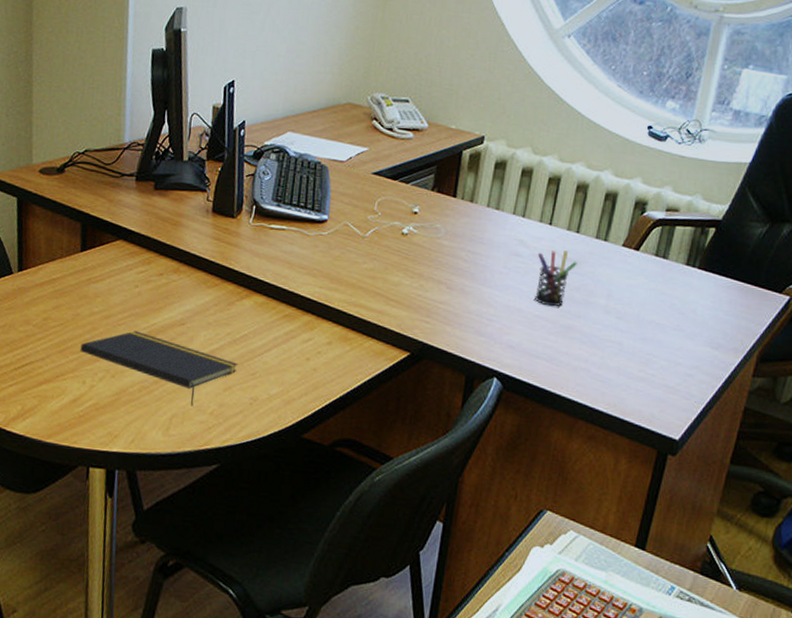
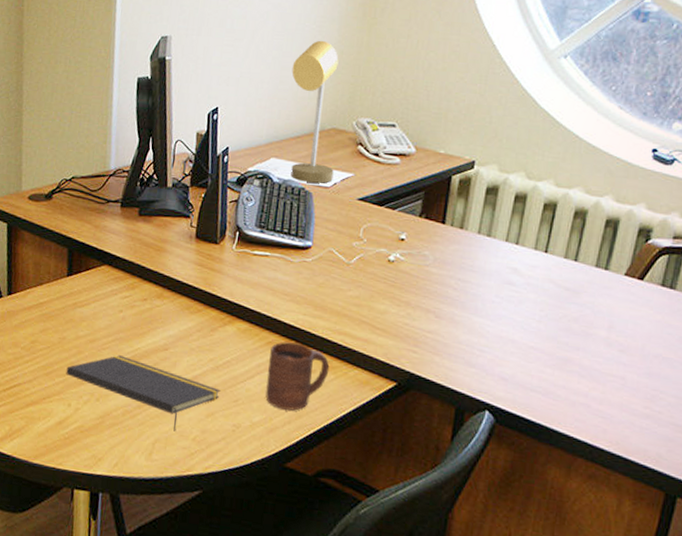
cup: none [282,314,345,383] -> present [265,342,330,411]
desk lamp: none [307,15,354,158] -> present [291,40,339,183]
pen holder: present [535,251,577,307] -> none [529,279,575,338]

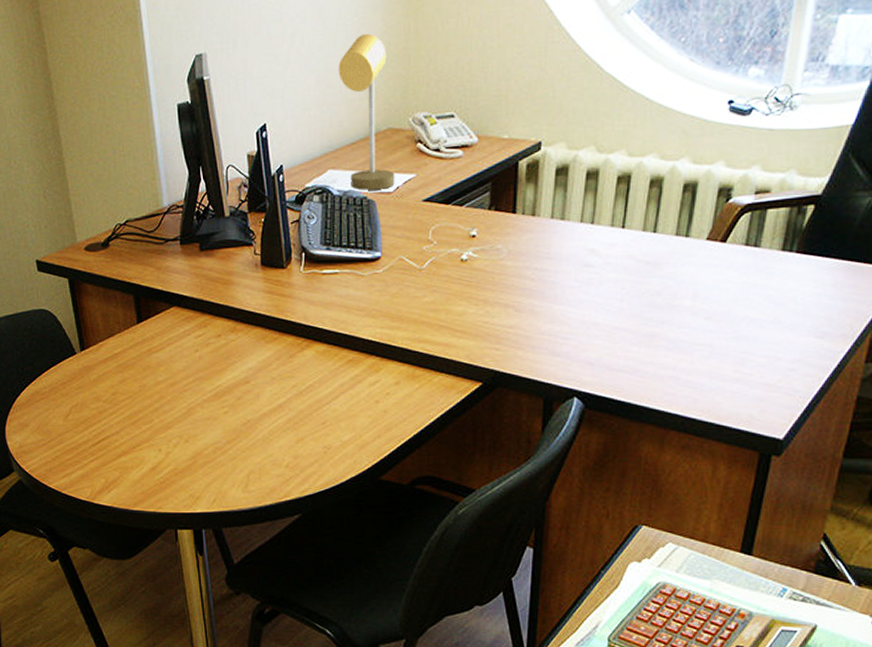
notepad: present [66,355,221,432] -> none [151,395,307,461]
cup: present [265,342,330,411] -> none [352,358,413,425]

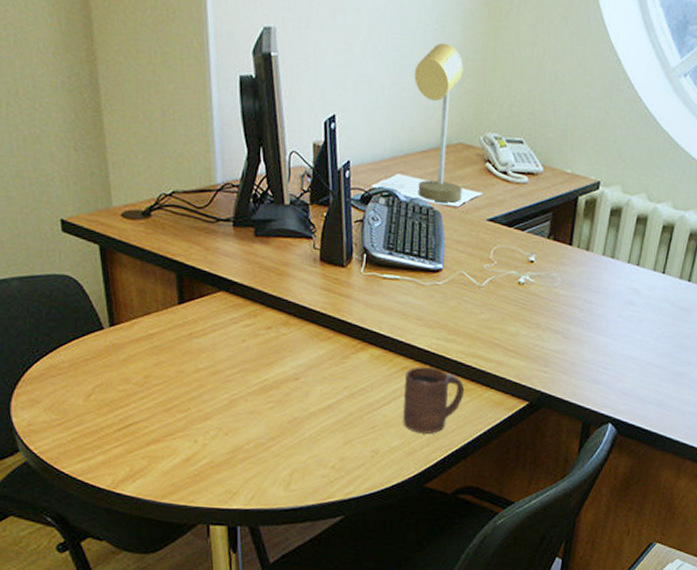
cup: none [352,358,413,425] -> present [403,367,465,434]

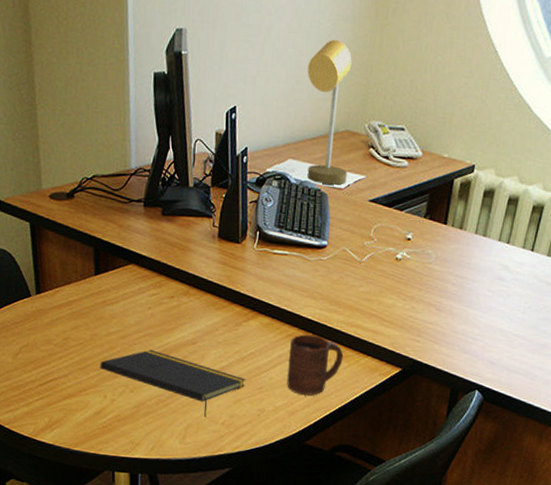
notepad: none [188,387,357,461] -> present [100,349,246,417]

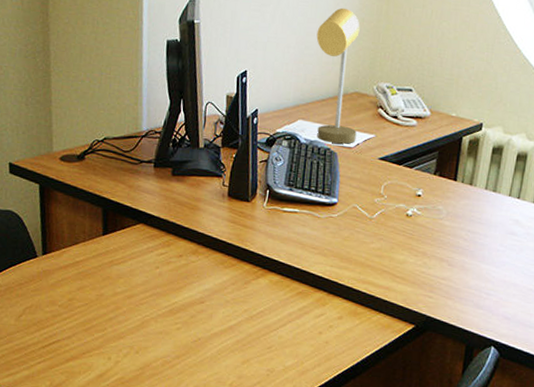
notepad: present [100,349,246,417] -> none [105,309,255,379]
cup: present [287,334,344,396] -> none [297,292,355,354]

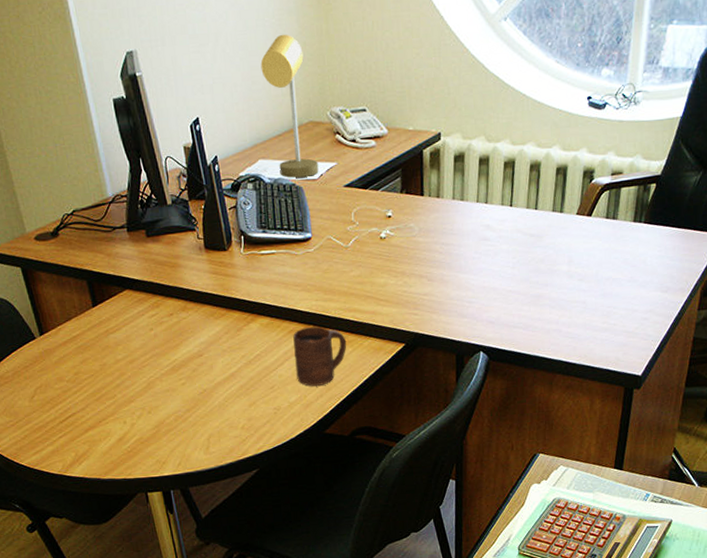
cup: none [297,292,355,354] -> present [293,327,347,386]

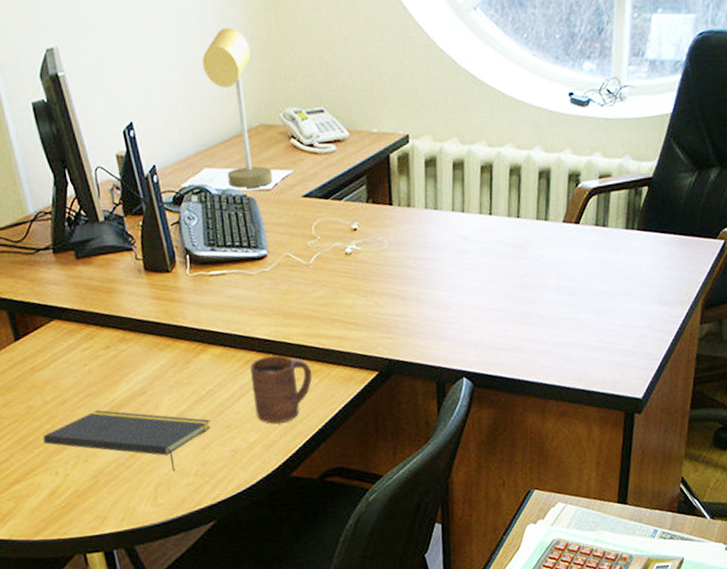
notepad: none [114,369,257,425] -> present [43,410,210,472]

